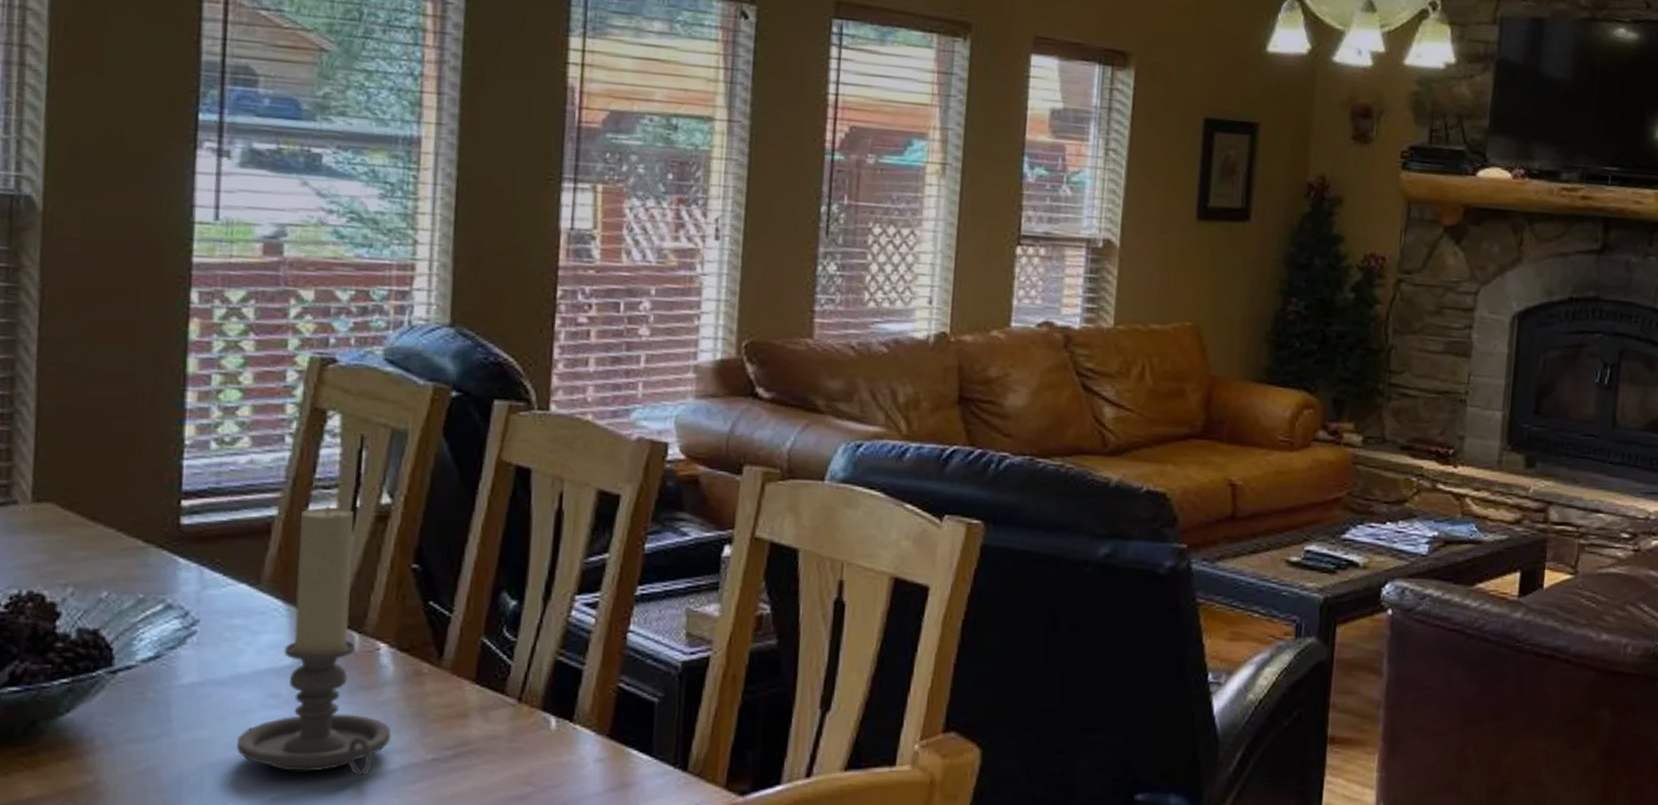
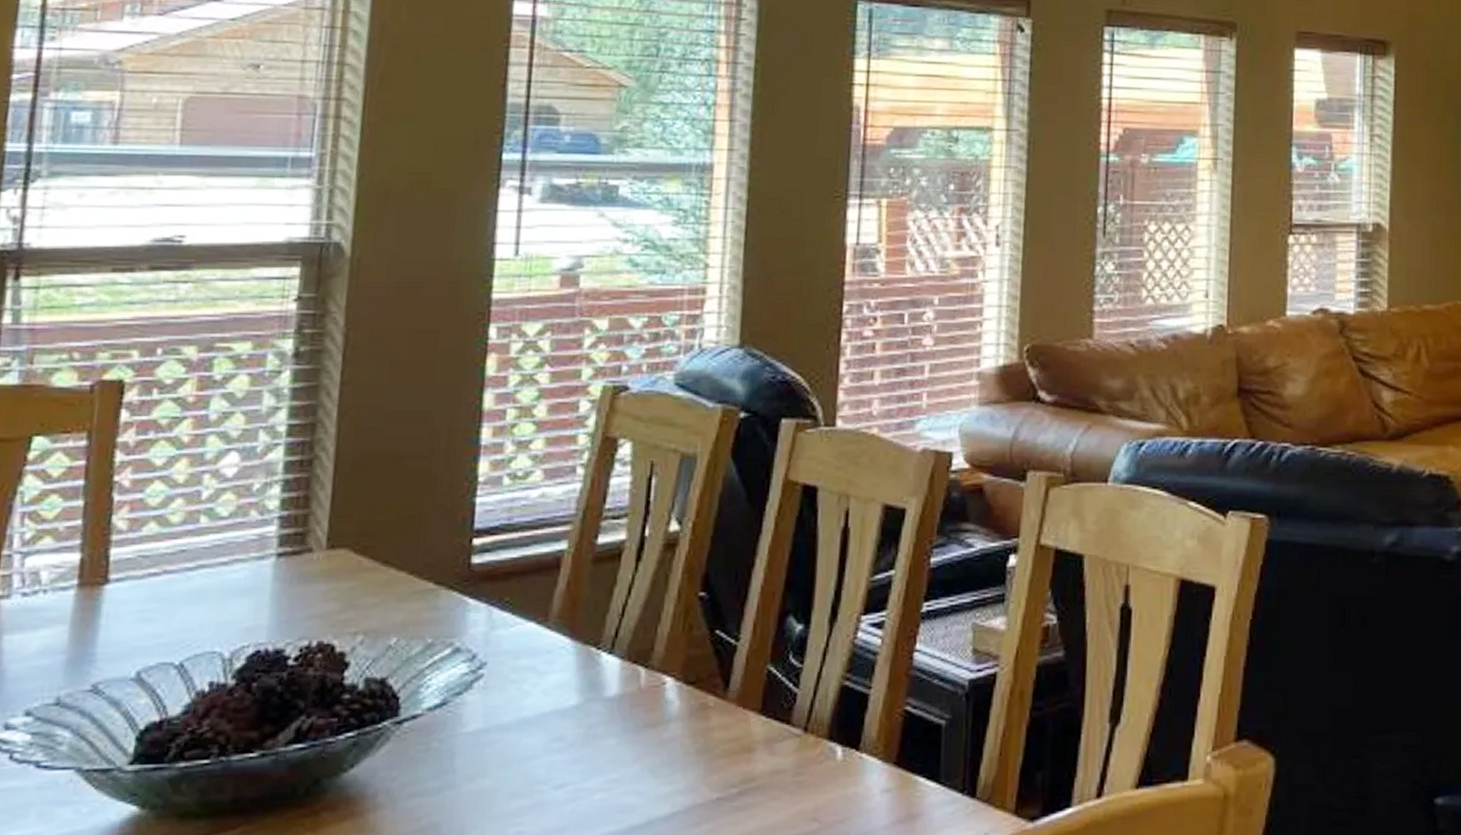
candle holder: present [236,505,392,776] -> none [519,536,676,821]

